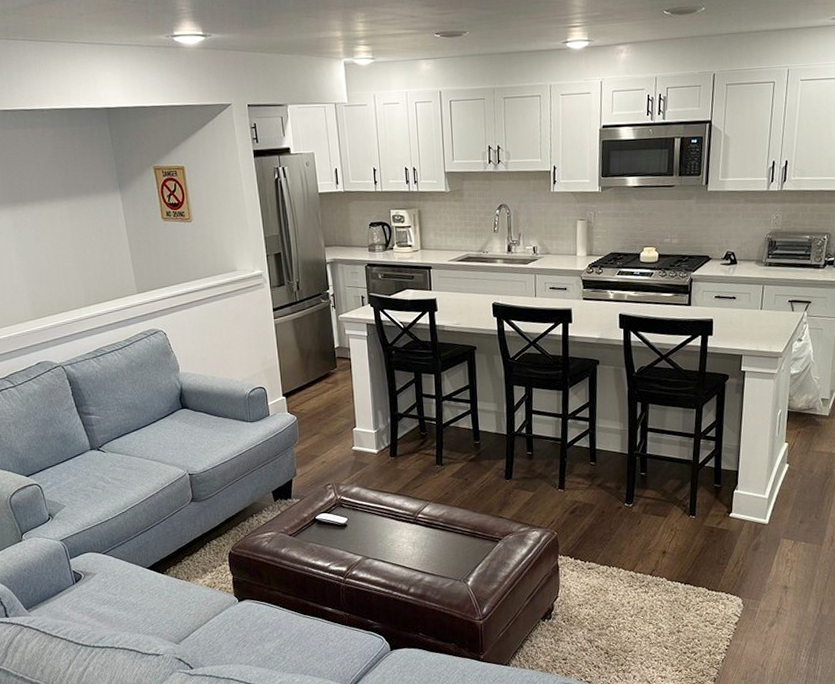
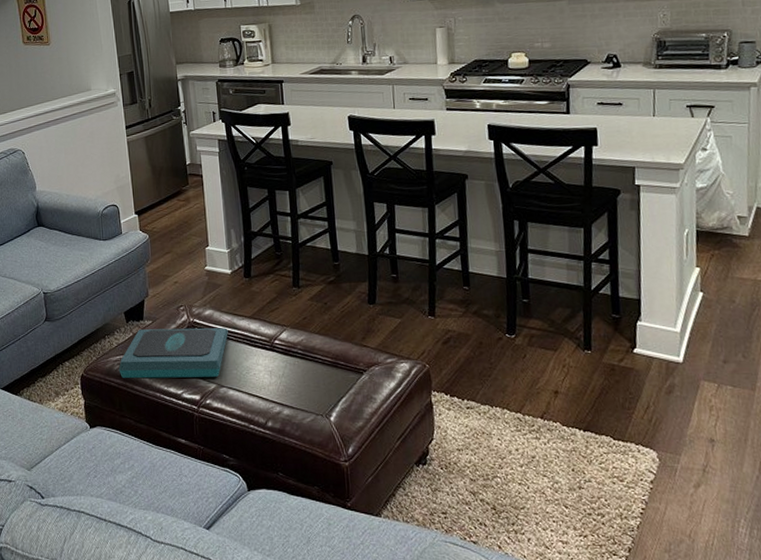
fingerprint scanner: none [266,504,374,554] -> present [118,328,228,379]

